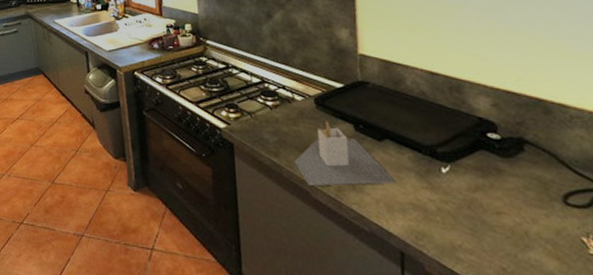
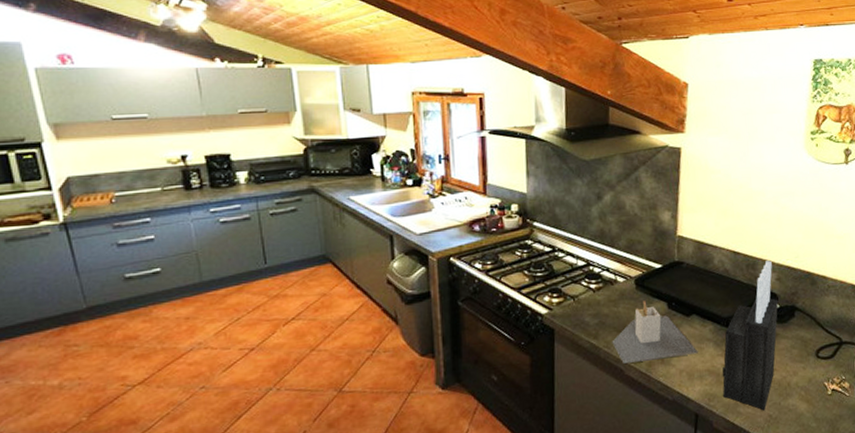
knife block: none [429,83,503,261] -> present [722,261,779,411]

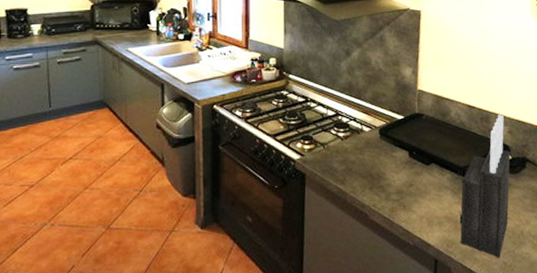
utensil holder: present [612,301,698,363] -> none [357,149,437,208]

